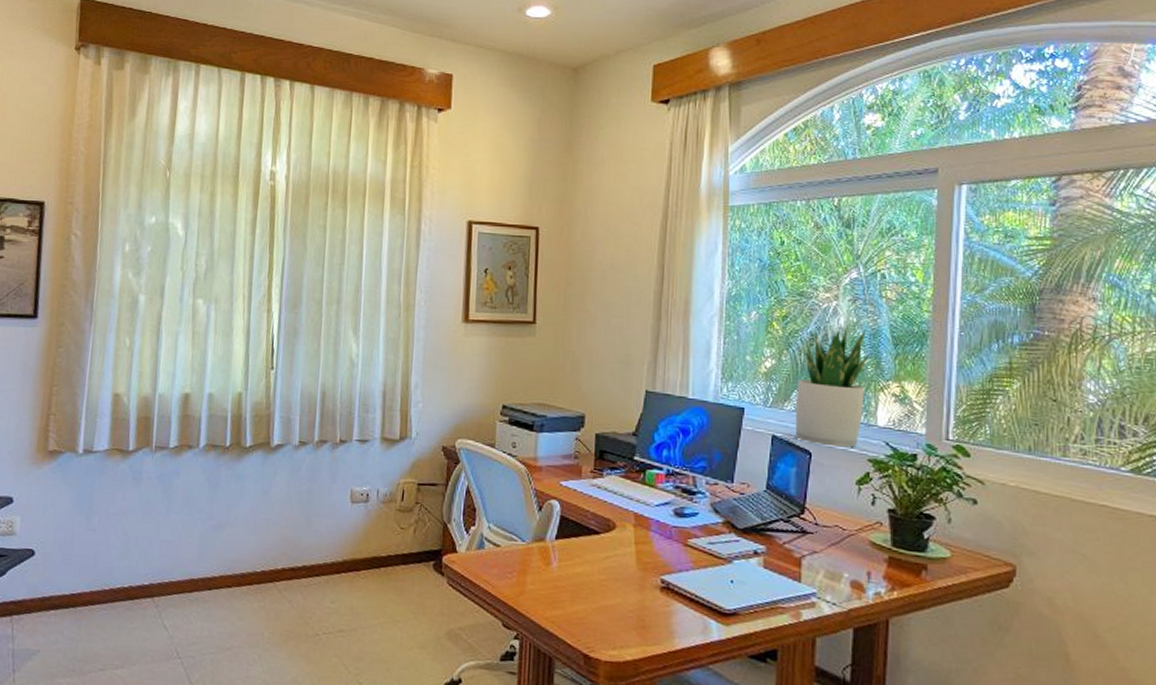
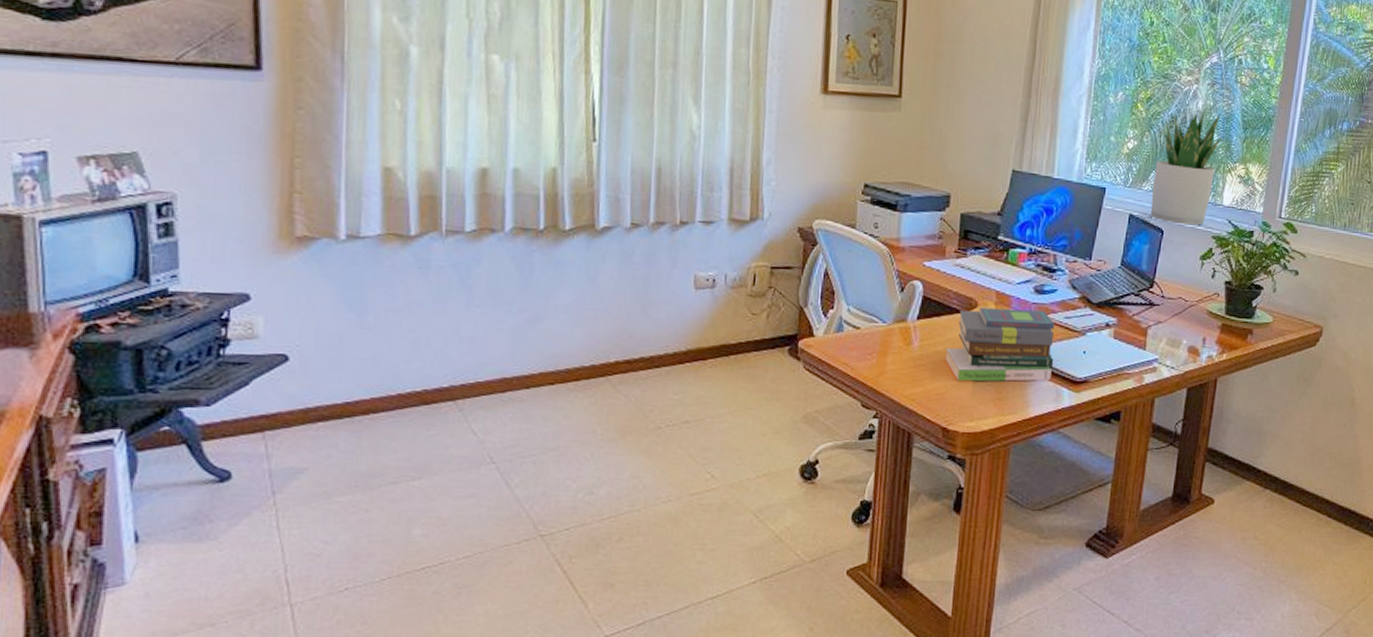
books: none [585,529,699,611] -> present [945,307,1055,382]

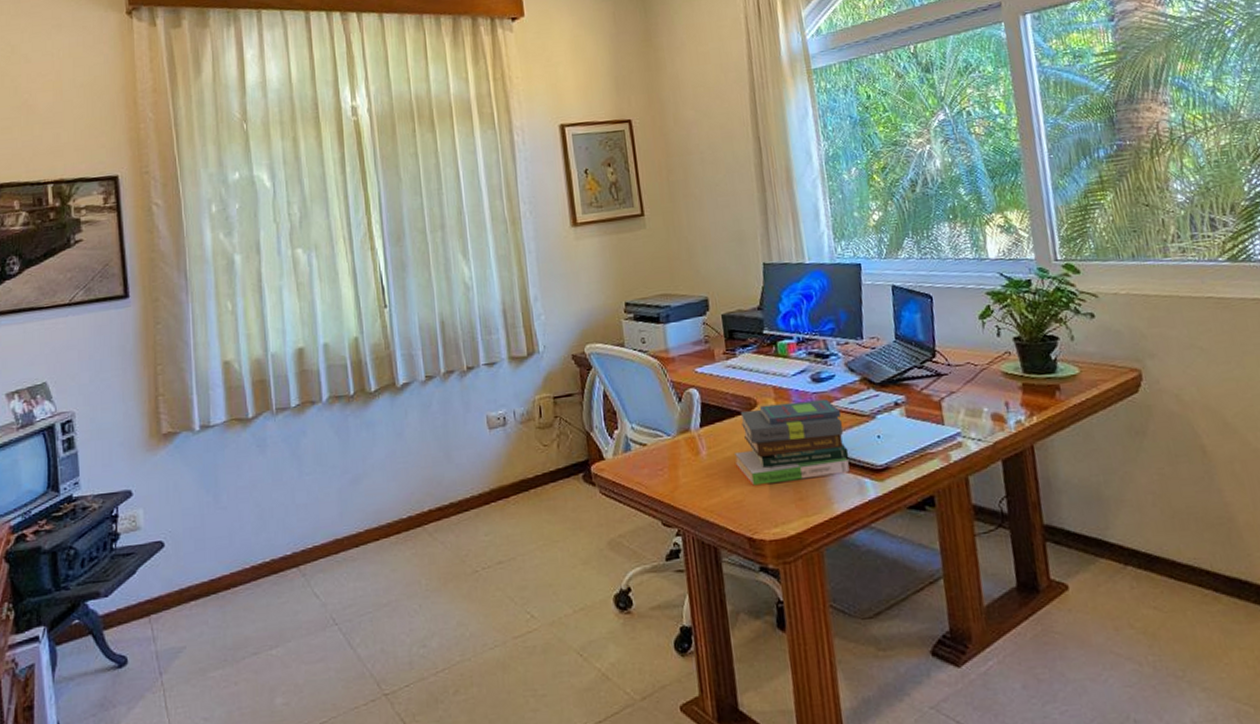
planter: present [1151,109,1222,226] -> none [904,166,974,287]

